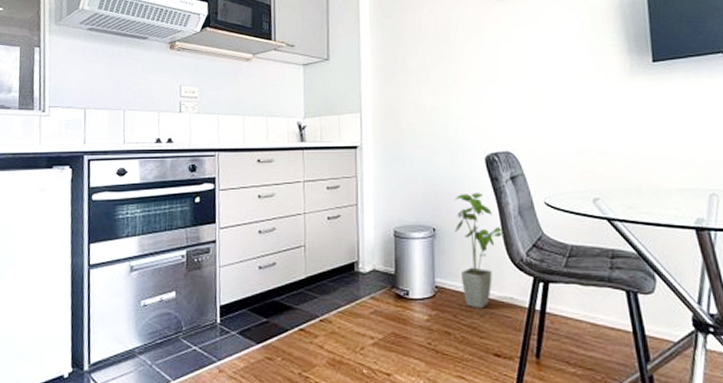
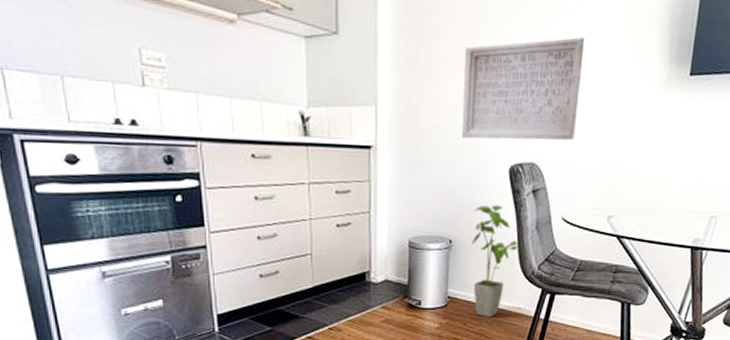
stone plaque: none [435,41,546,134] -> present [461,37,585,141]

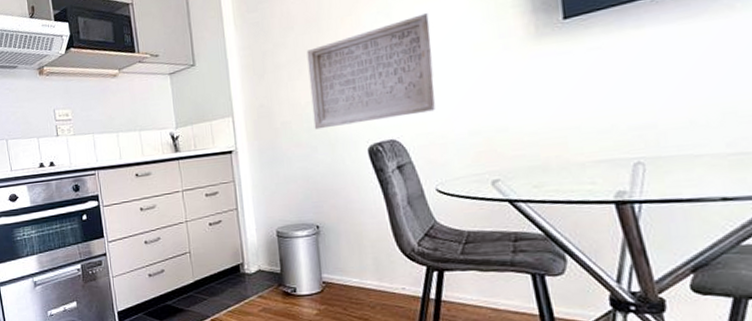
house plant: present [471,205,520,317] -> none [337,185,393,301]

